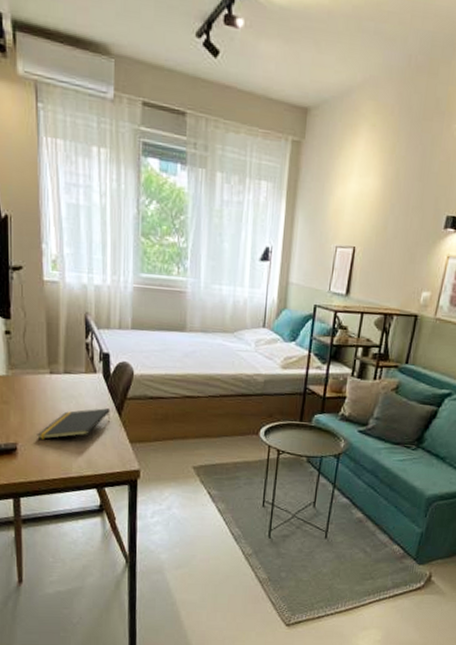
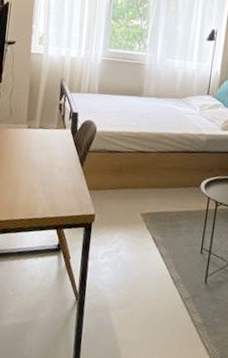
notepad: present [37,408,111,439] -> none [11,159,75,184]

